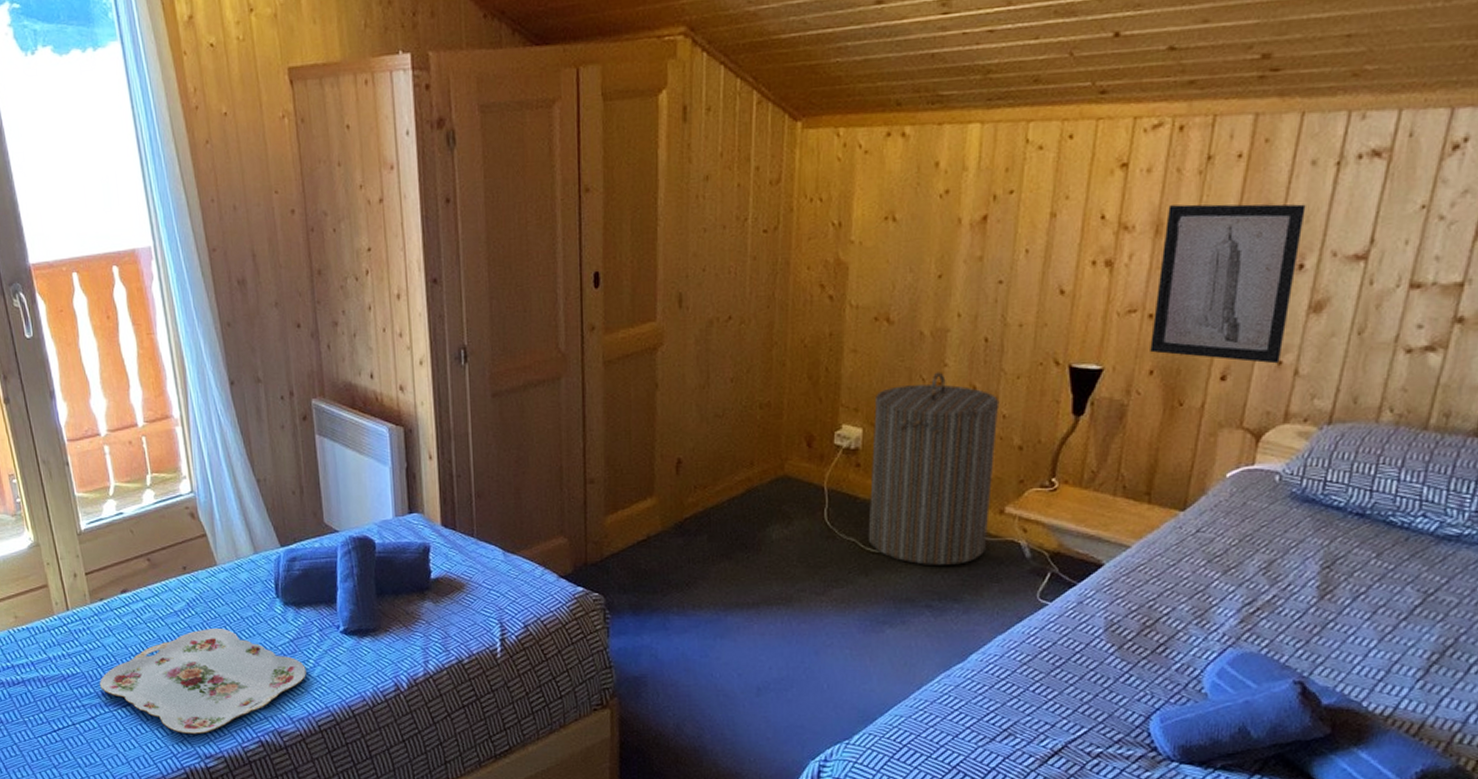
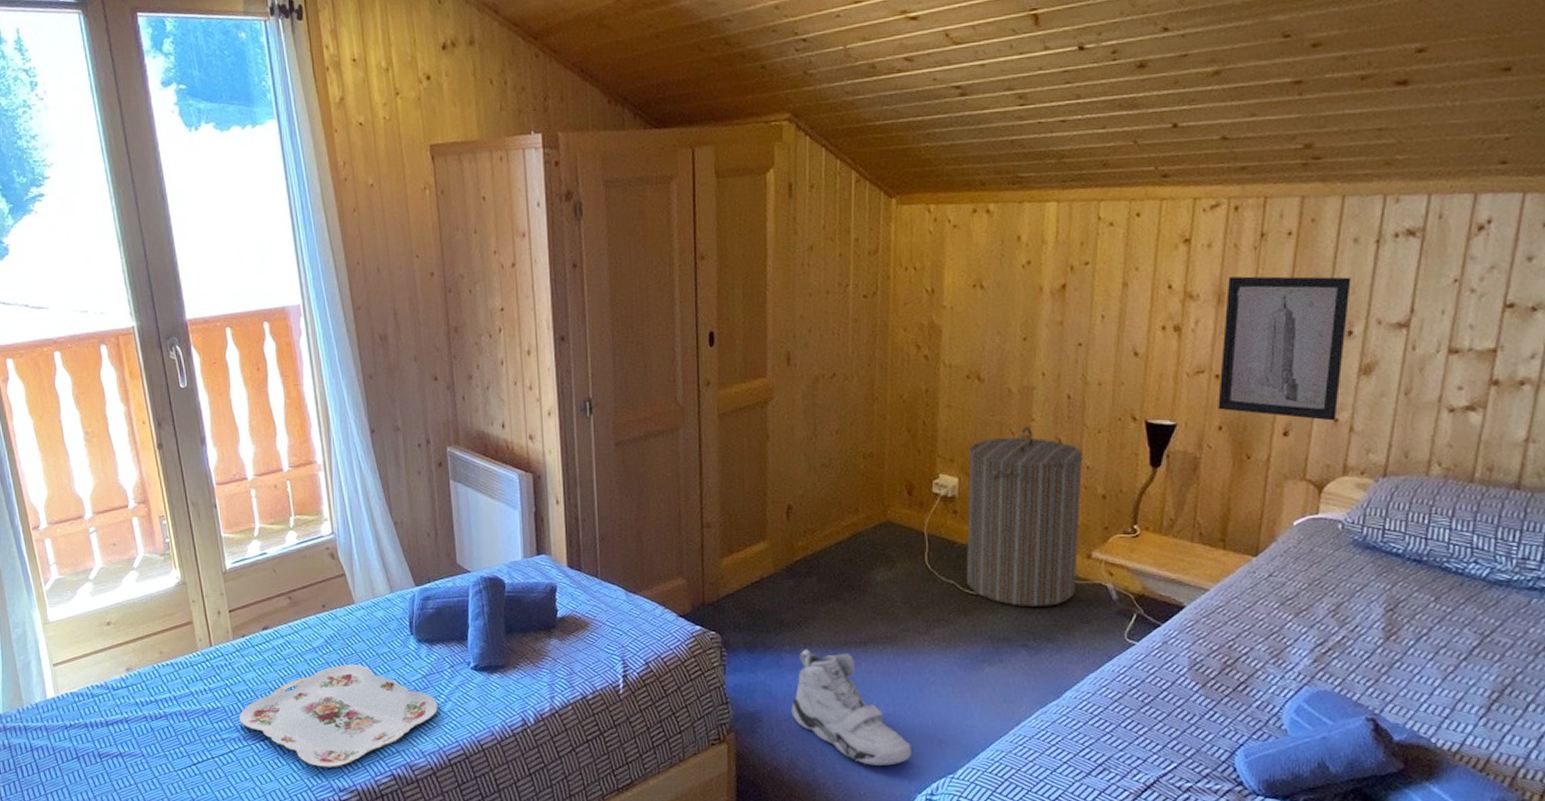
sneaker: none [678,610,805,731] -> present [791,649,912,766]

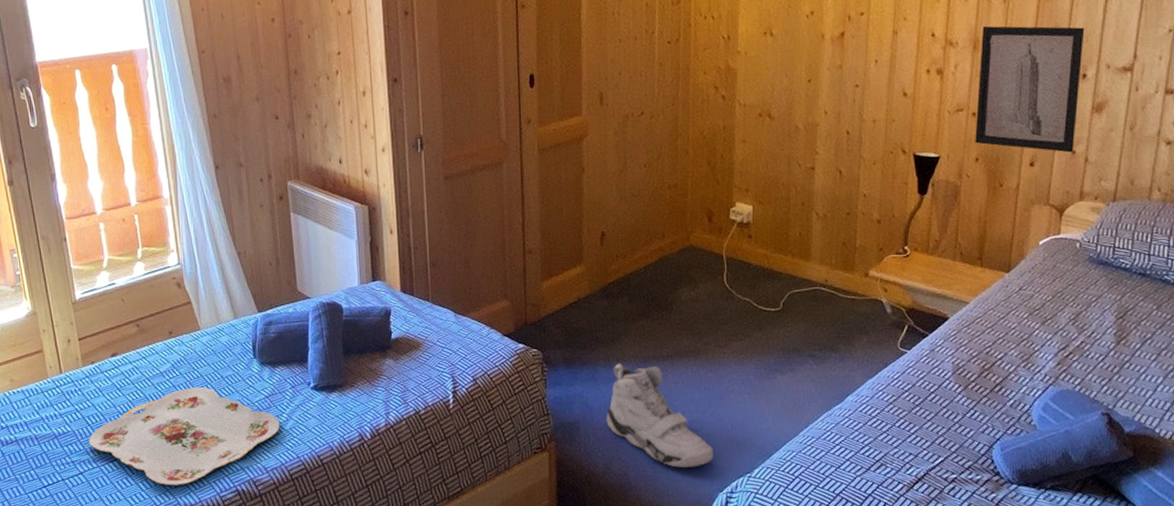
laundry hamper: present [966,426,1083,606] -> none [760,159,861,321]

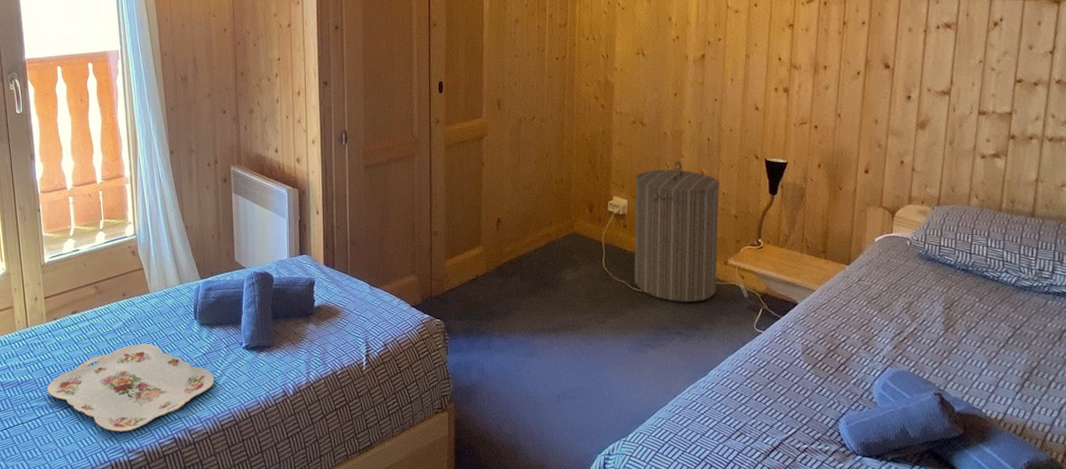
sneaker: present [606,363,714,468] -> none [499,334,593,430]
laundry hamper: none [760,159,861,321] -> present [634,161,720,302]
wall art: present [975,26,1085,153] -> none [817,53,908,163]

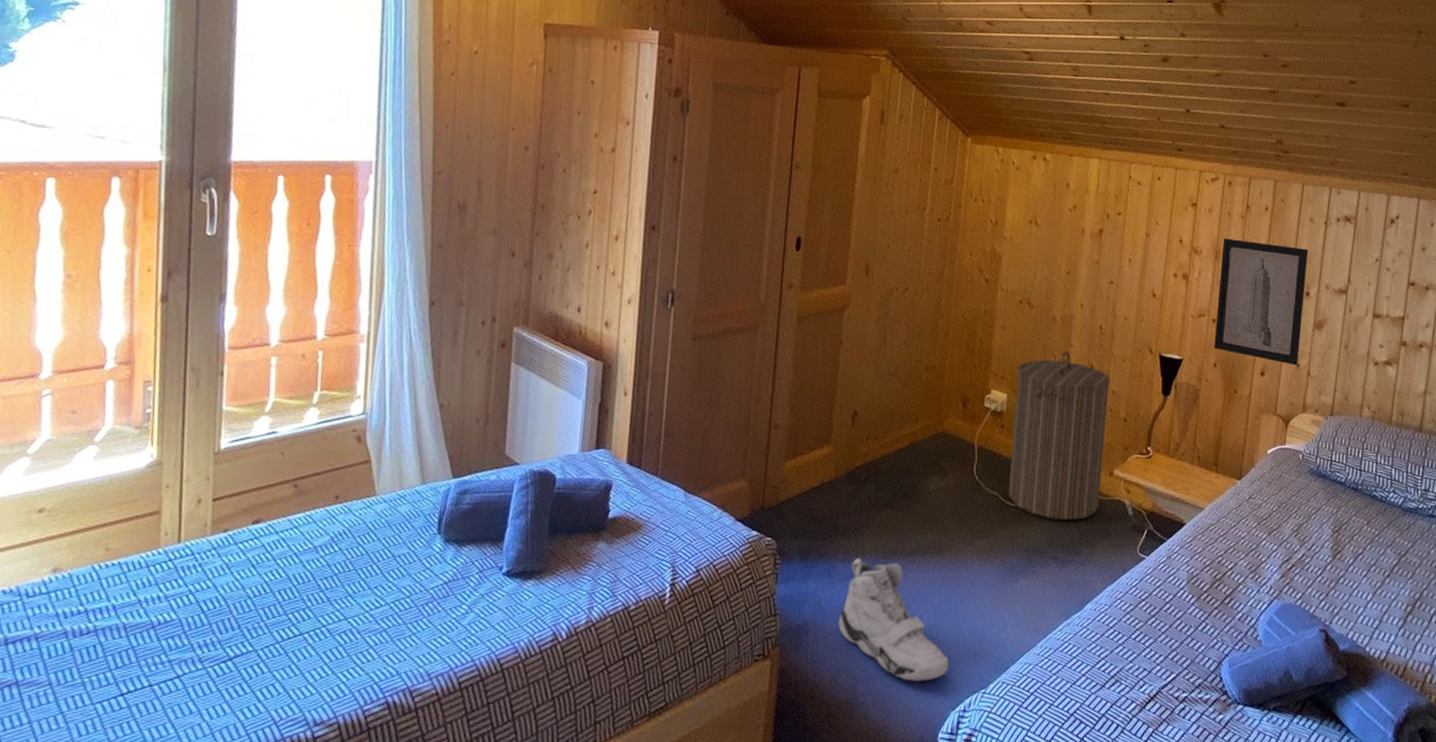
serving tray: present [47,343,214,432] -> none [197,566,457,696]
sneaker: none [499,334,593,430] -> present [838,557,949,681]
wall art: none [817,53,908,163] -> present [1214,238,1308,366]

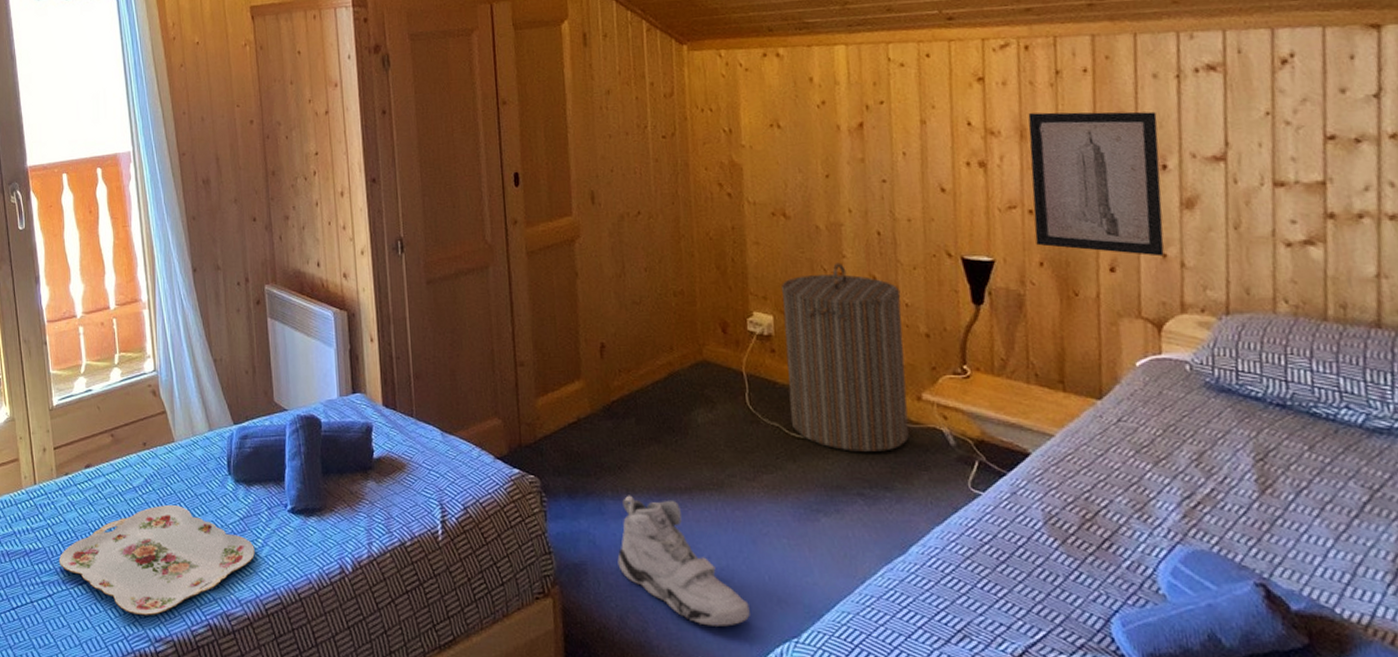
serving tray: none [197,566,457,696] -> present [58,504,255,616]

